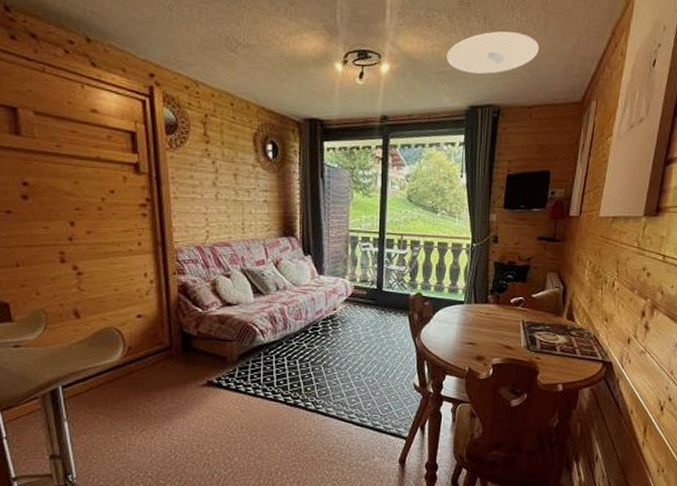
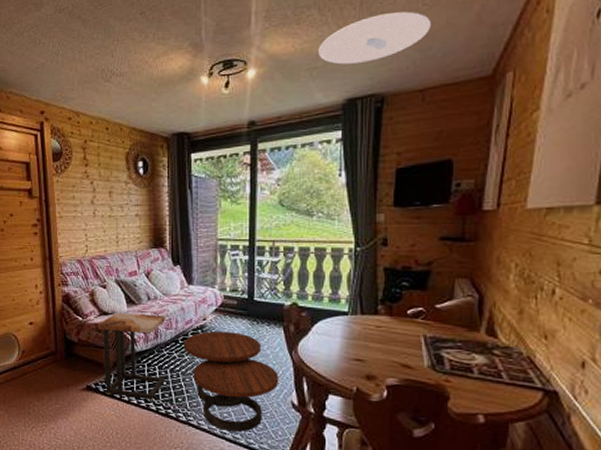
side table: none [221,304,295,392] -> present [98,313,165,401]
coffee table: none [313,320,404,415] -> present [183,330,279,432]

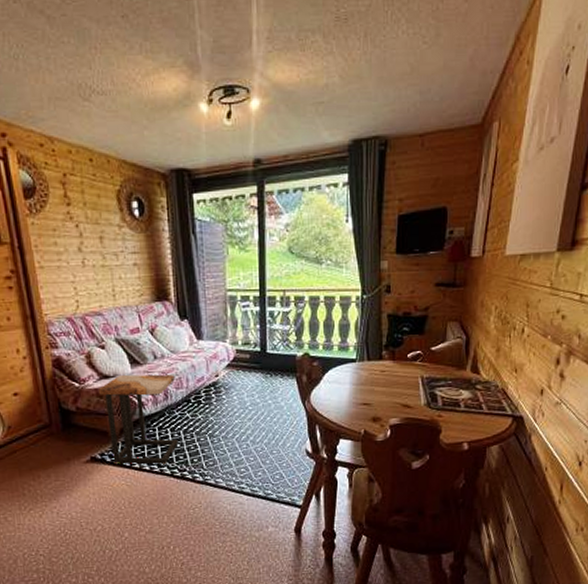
coffee table: present [183,330,279,432] -> none [196,386,294,485]
ceiling light: present [318,11,431,65] -> none [324,48,430,101]

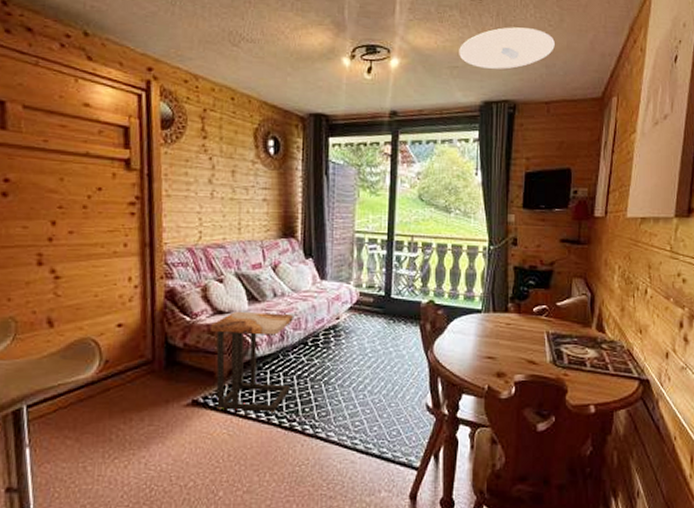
ceiling light: none [324,48,430,101] -> present [459,27,555,69]

